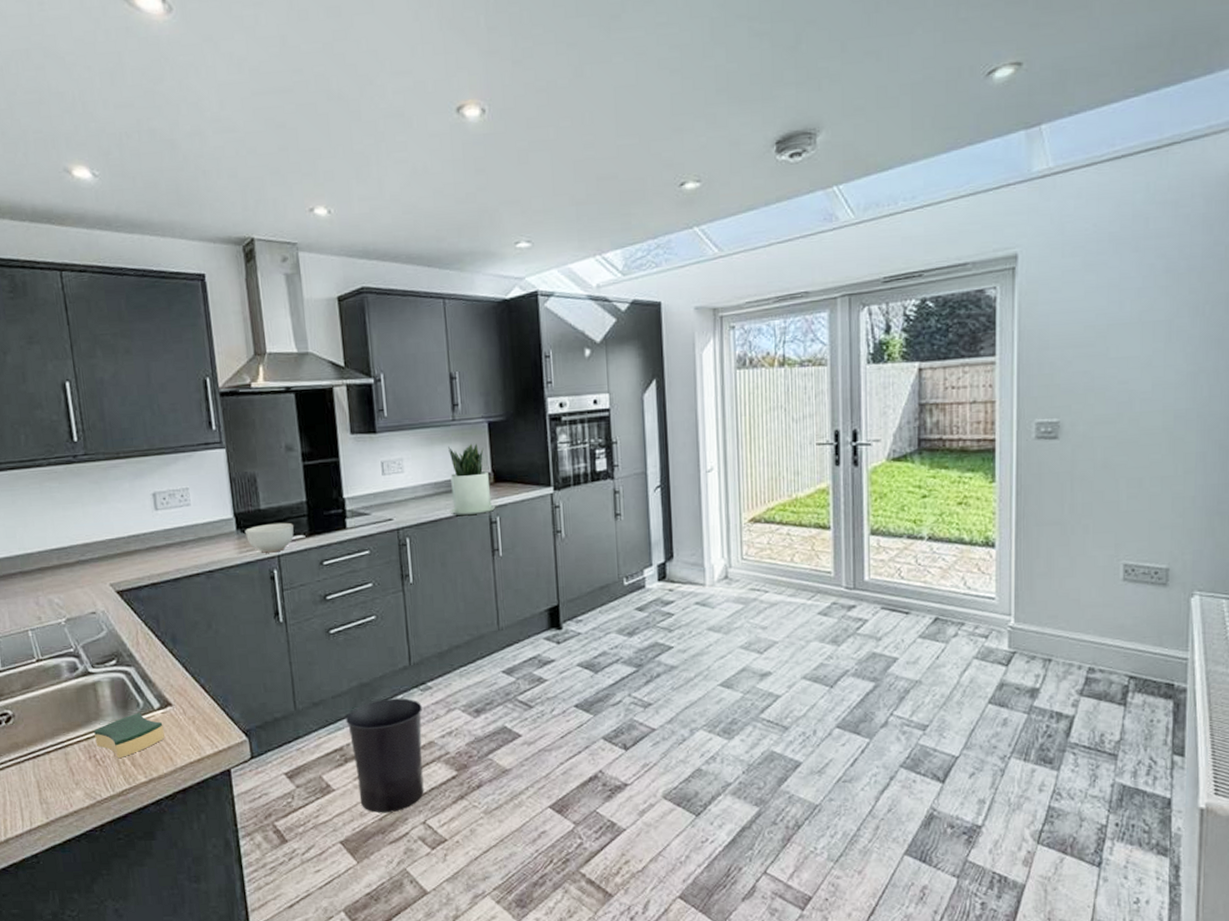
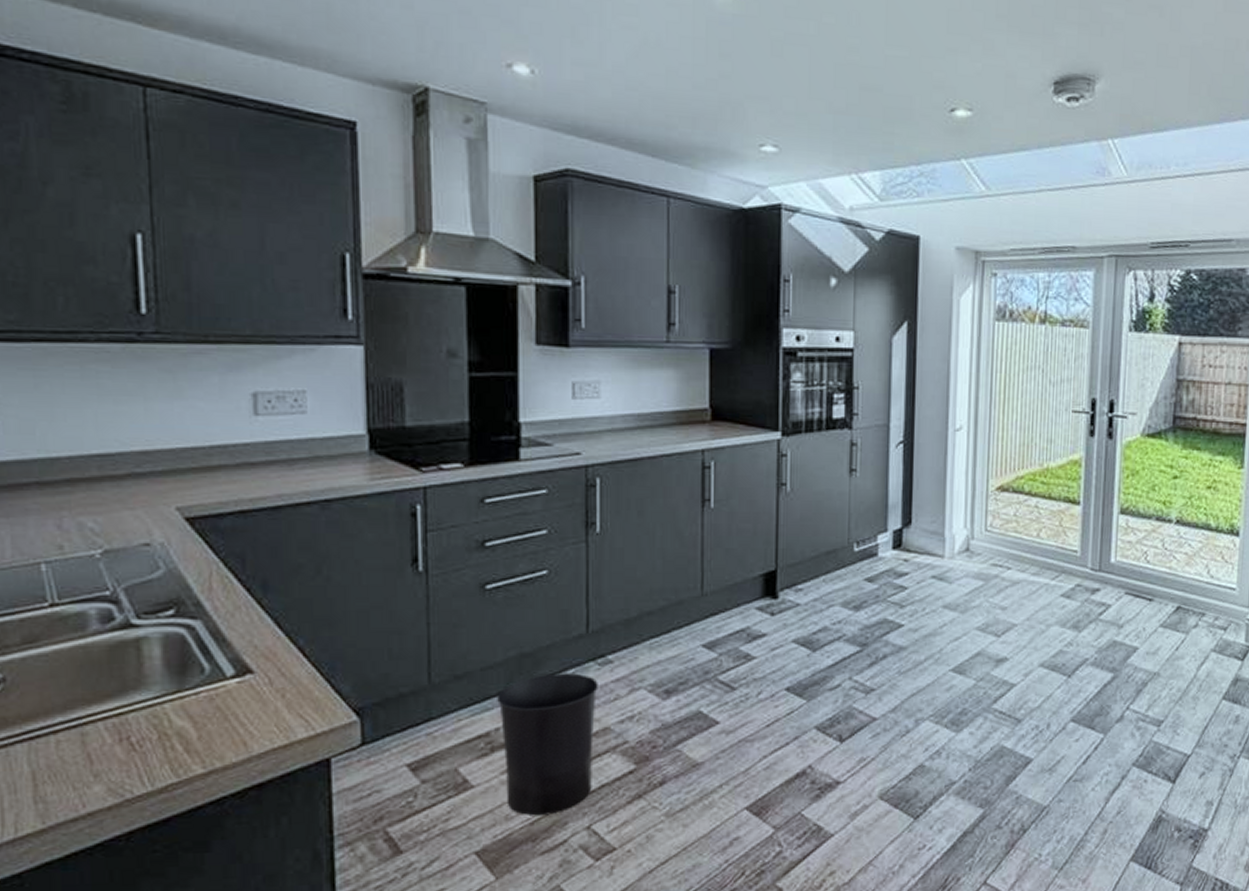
sponge: present [94,712,165,759] -> none [131,681,238,743]
bowl: present [244,522,294,553] -> none [380,445,450,483]
planter: present [448,443,496,516] -> none [653,371,711,457]

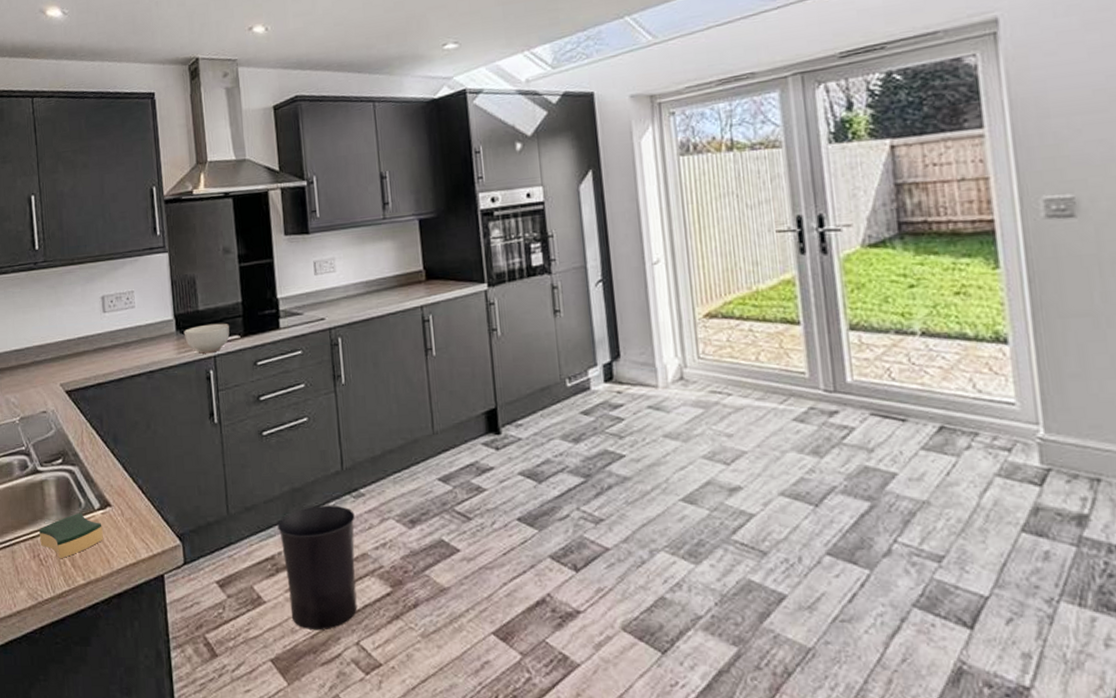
sponge: none [131,681,238,743] -> present [39,512,103,559]
bowl: none [380,445,450,483] -> present [183,323,230,354]

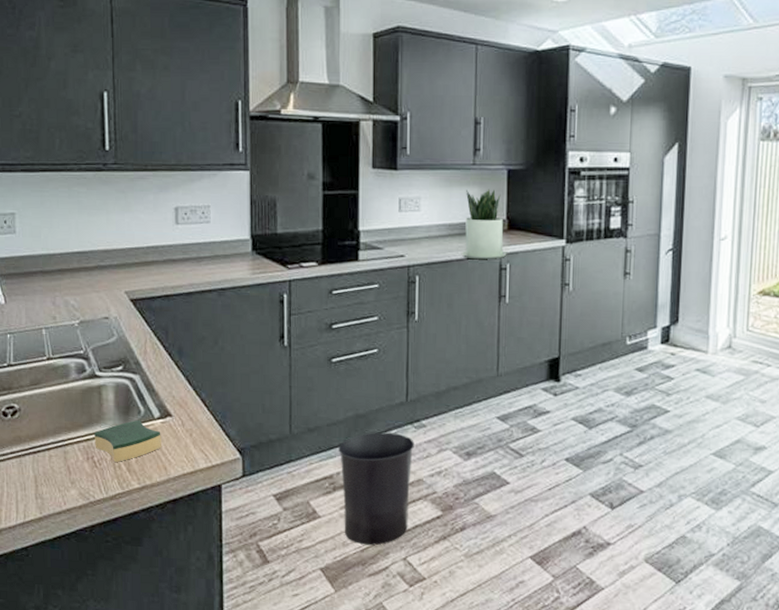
bowl: present [183,323,230,354] -> none [259,248,308,277]
planter: none [379,240,428,315] -> present [461,189,507,260]

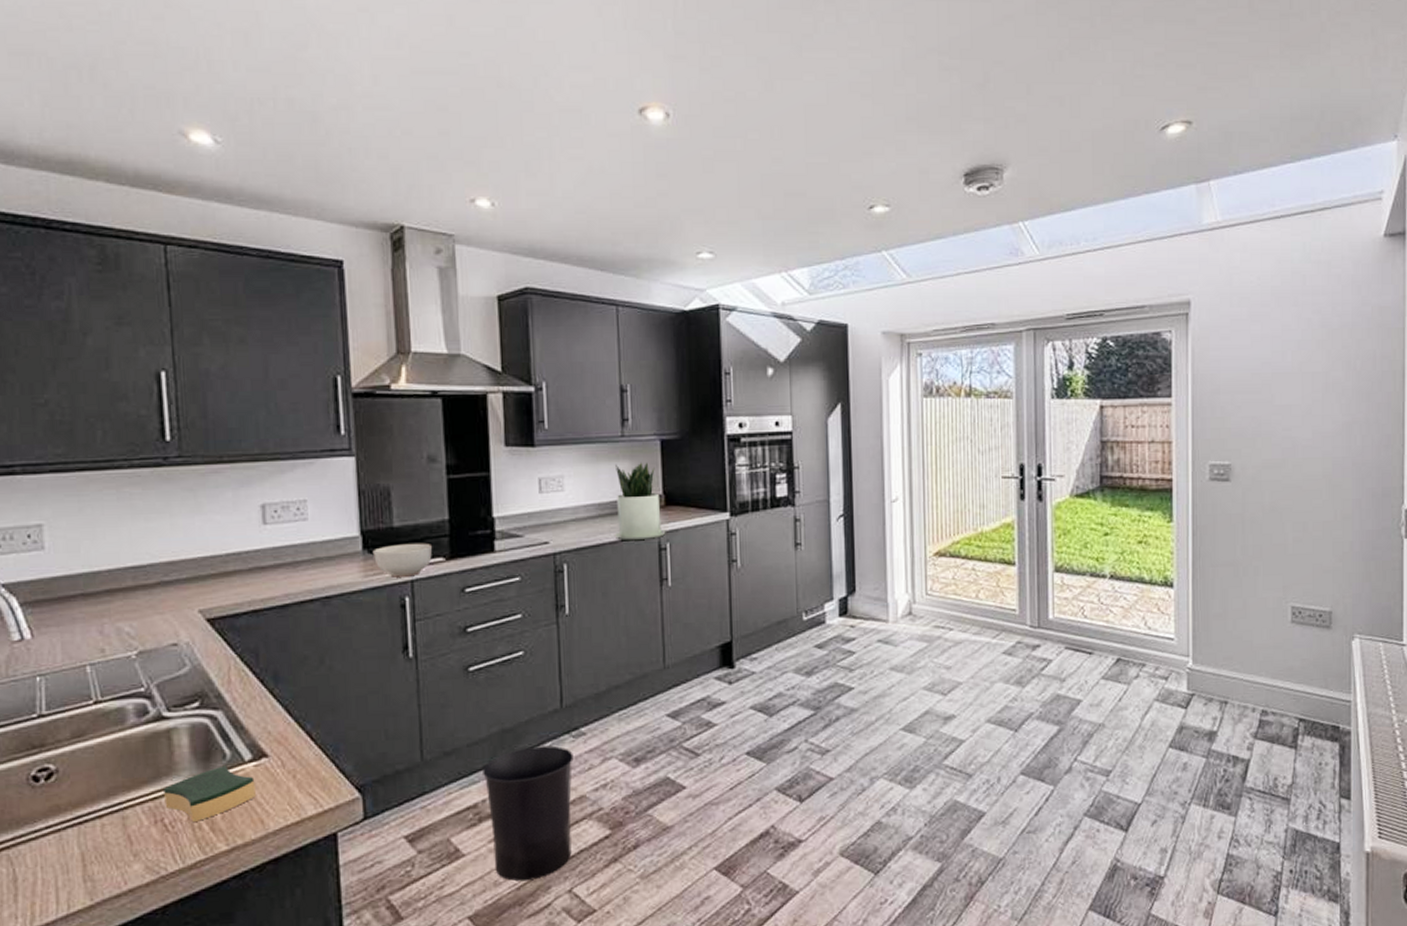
bowl: none [259,248,308,277] -> present [372,542,433,577]

